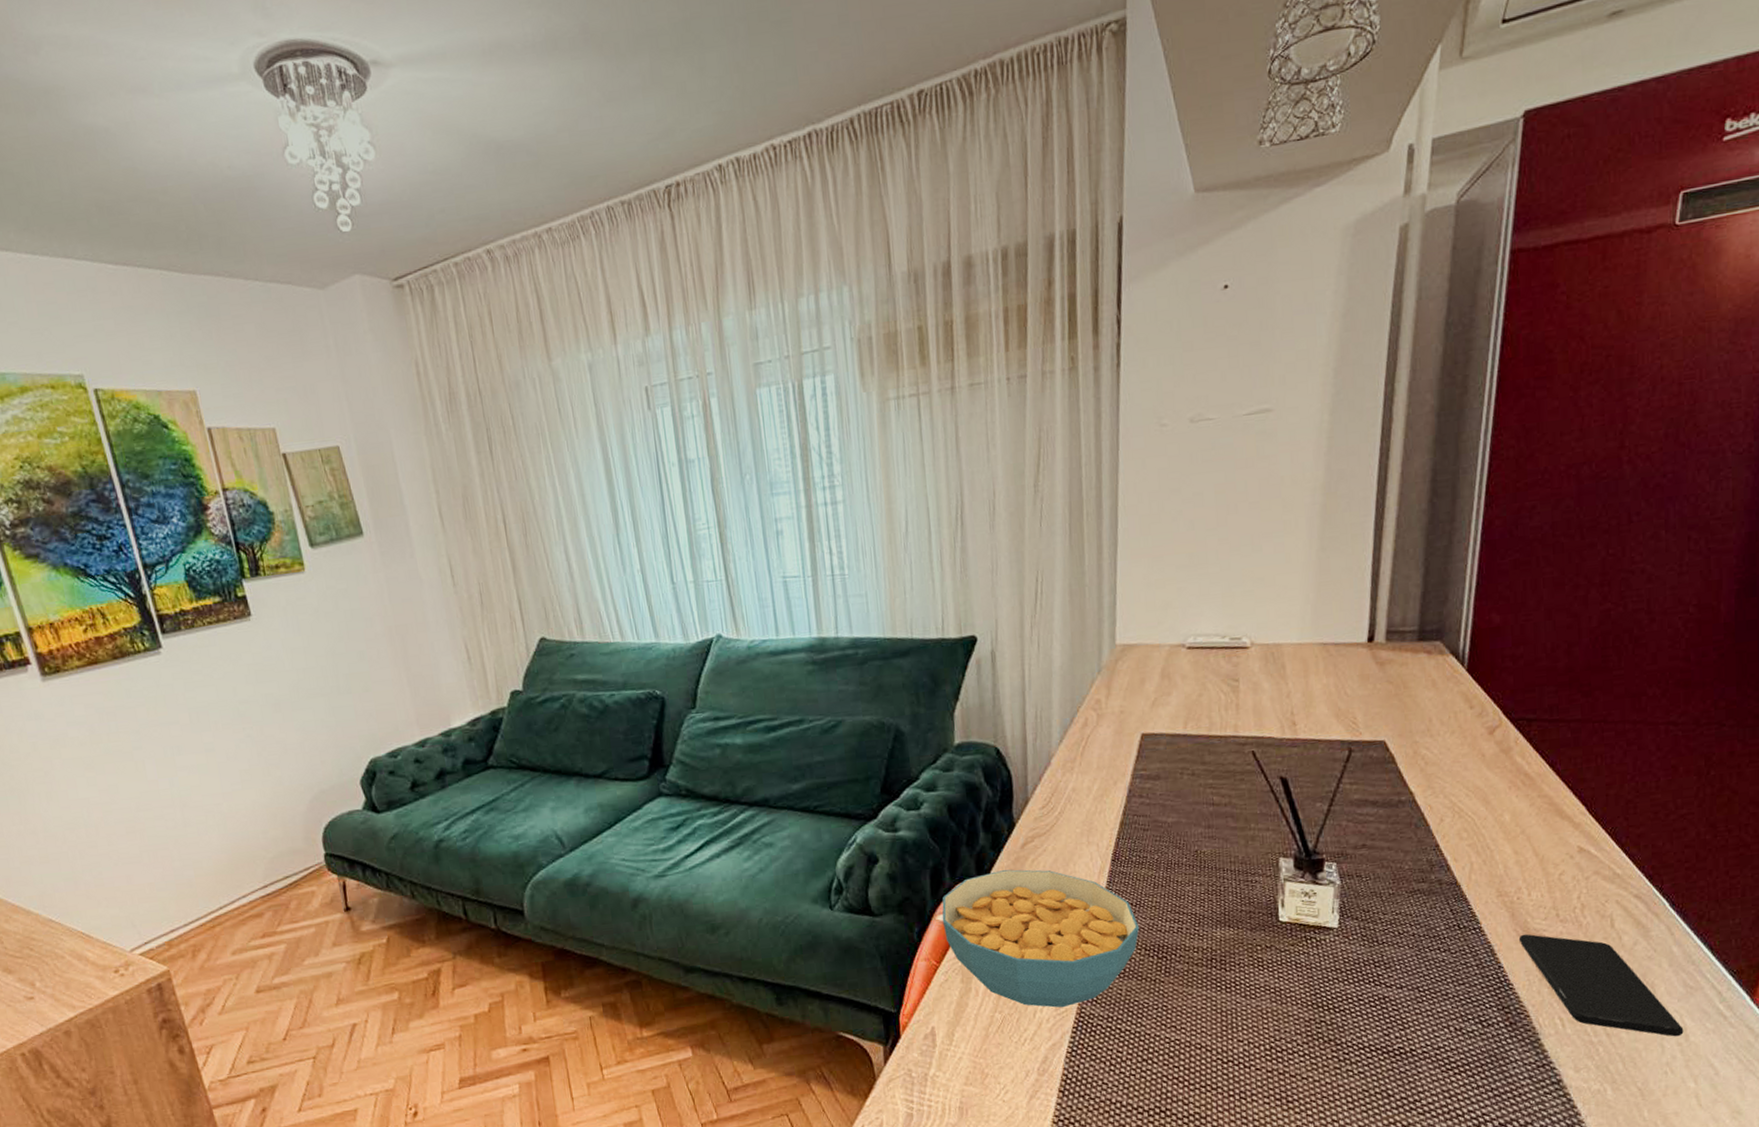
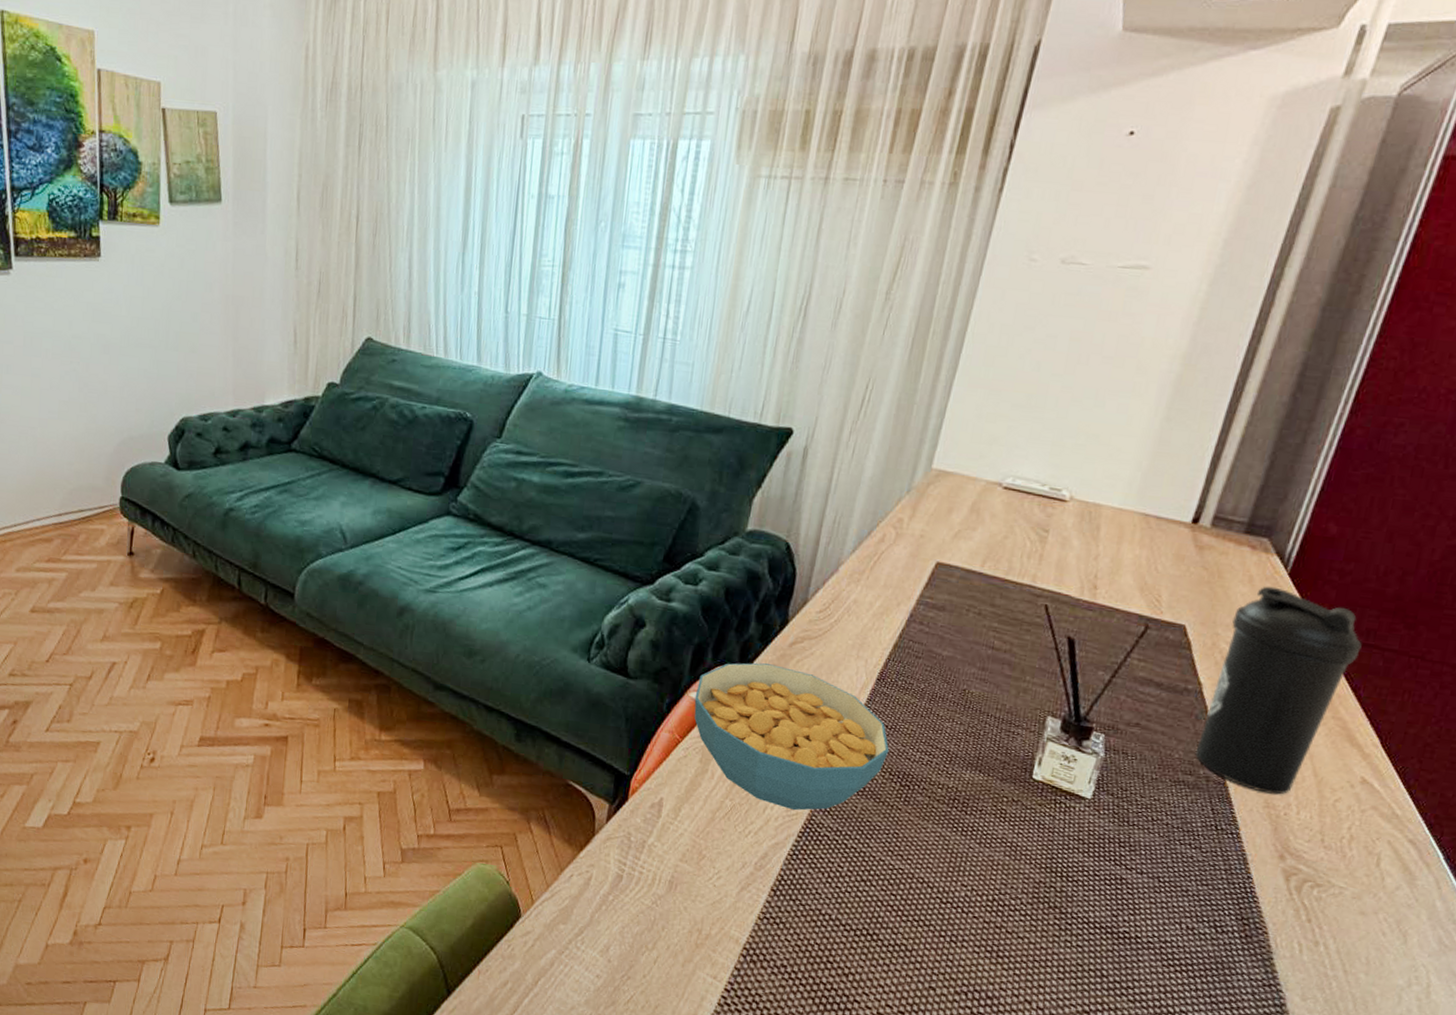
water bottle: none [1423,685,1548,883] -> present [1195,586,1362,795]
smartphone: present [1518,934,1684,1037] -> none [1275,850,1427,992]

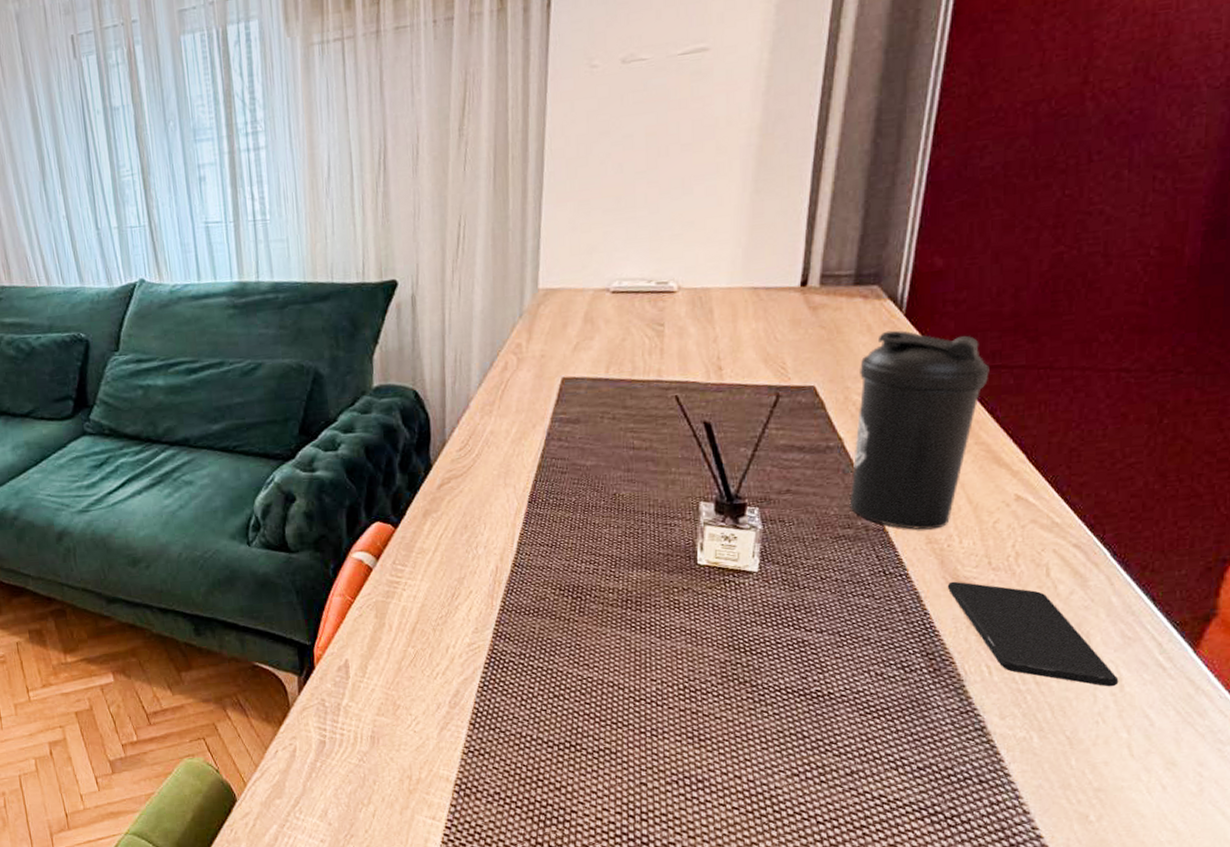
cereal bowl: present [694,663,890,811] -> none [357,509,555,644]
smartphone: none [1275,850,1427,992] -> present [947,581,1119,687]

